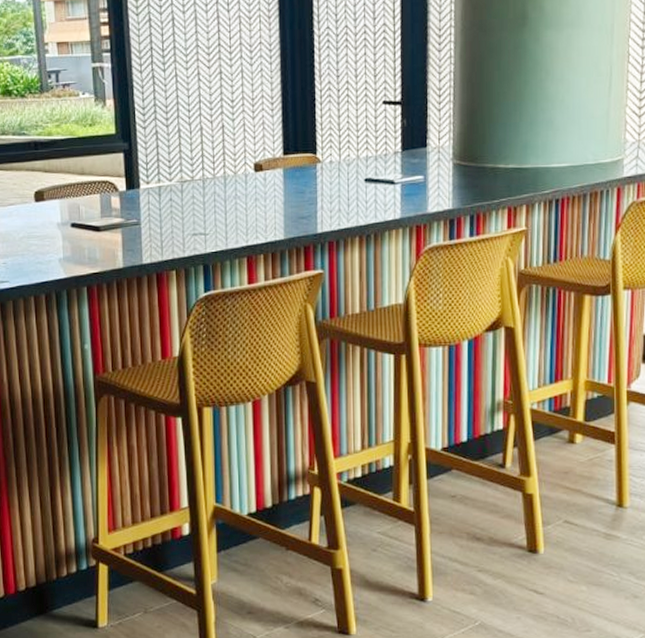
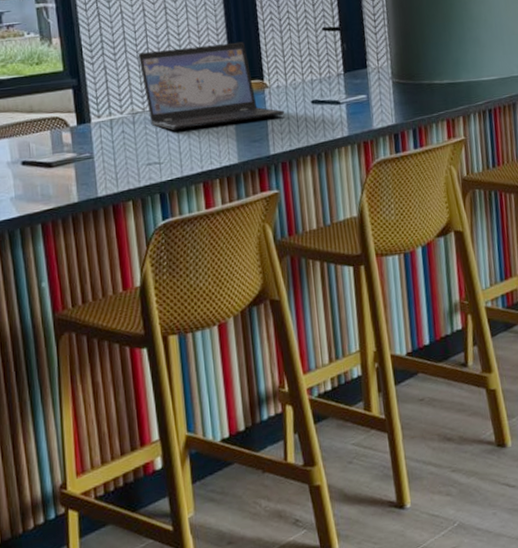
laptop: none [190,112,336,201] -> present [138,41,285,130]

